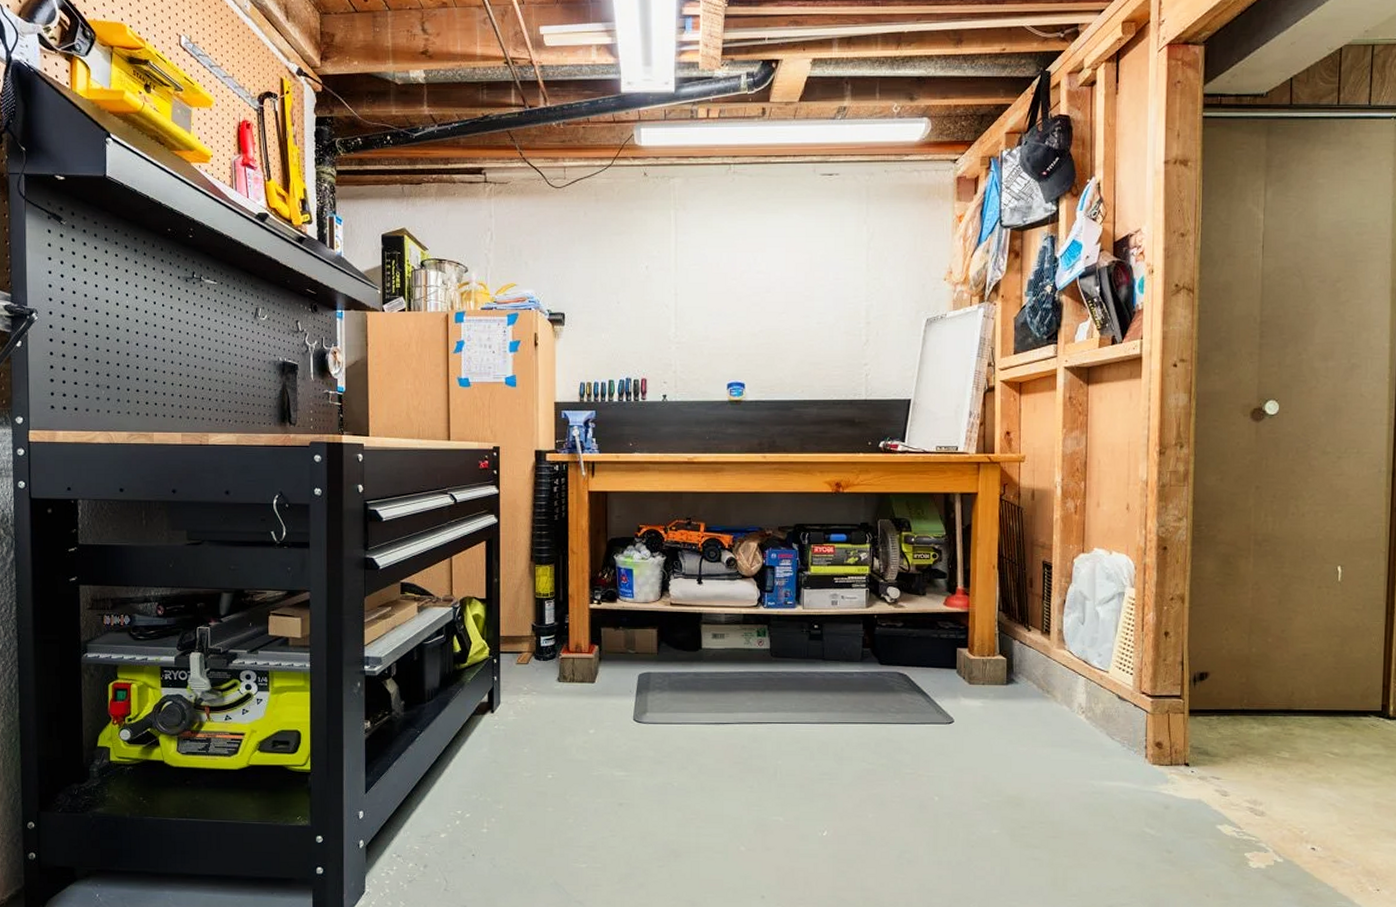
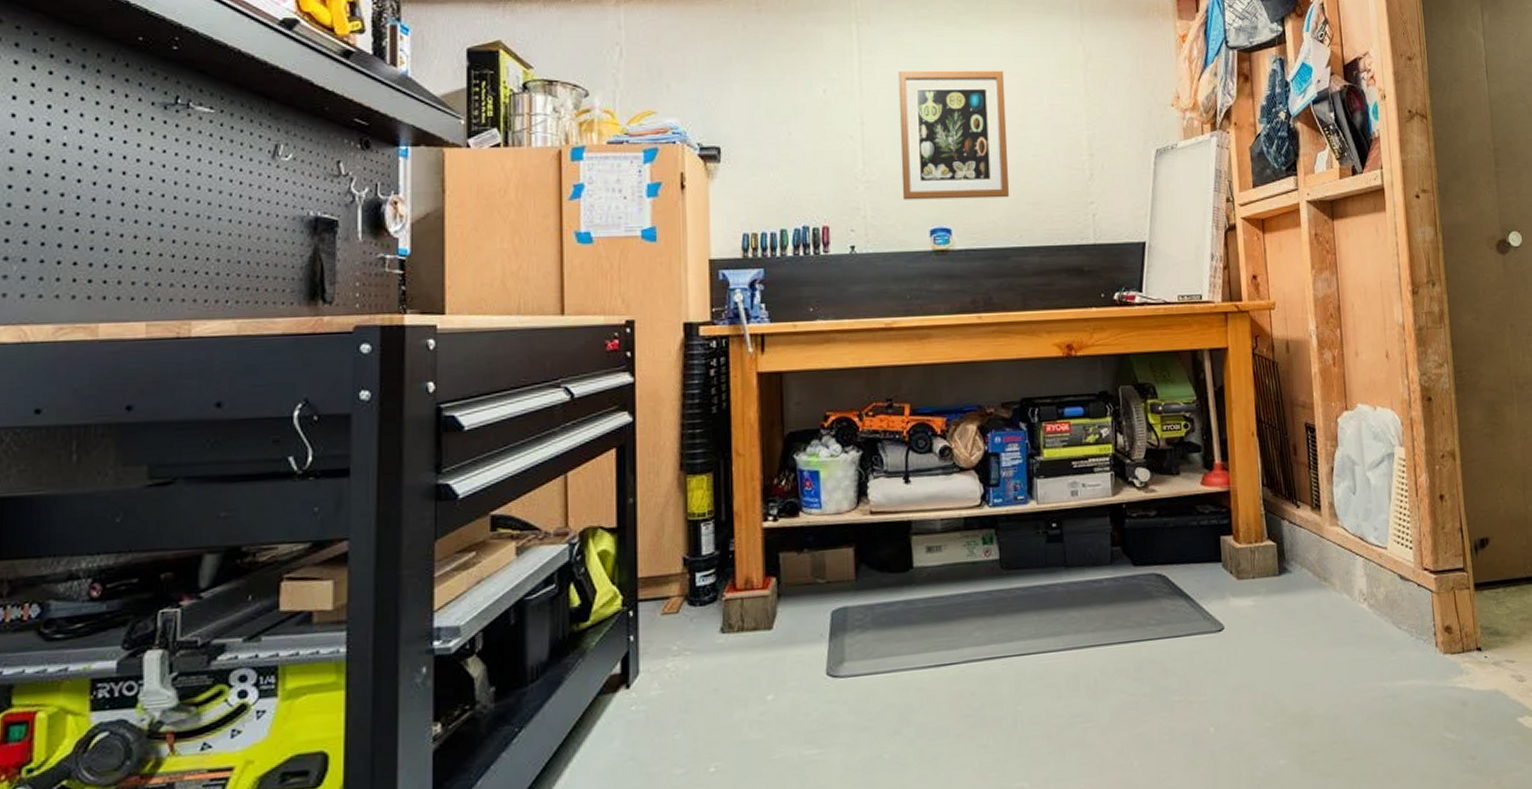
wall art: none [706,249,796,359] -> present [897,70,1010,200]

